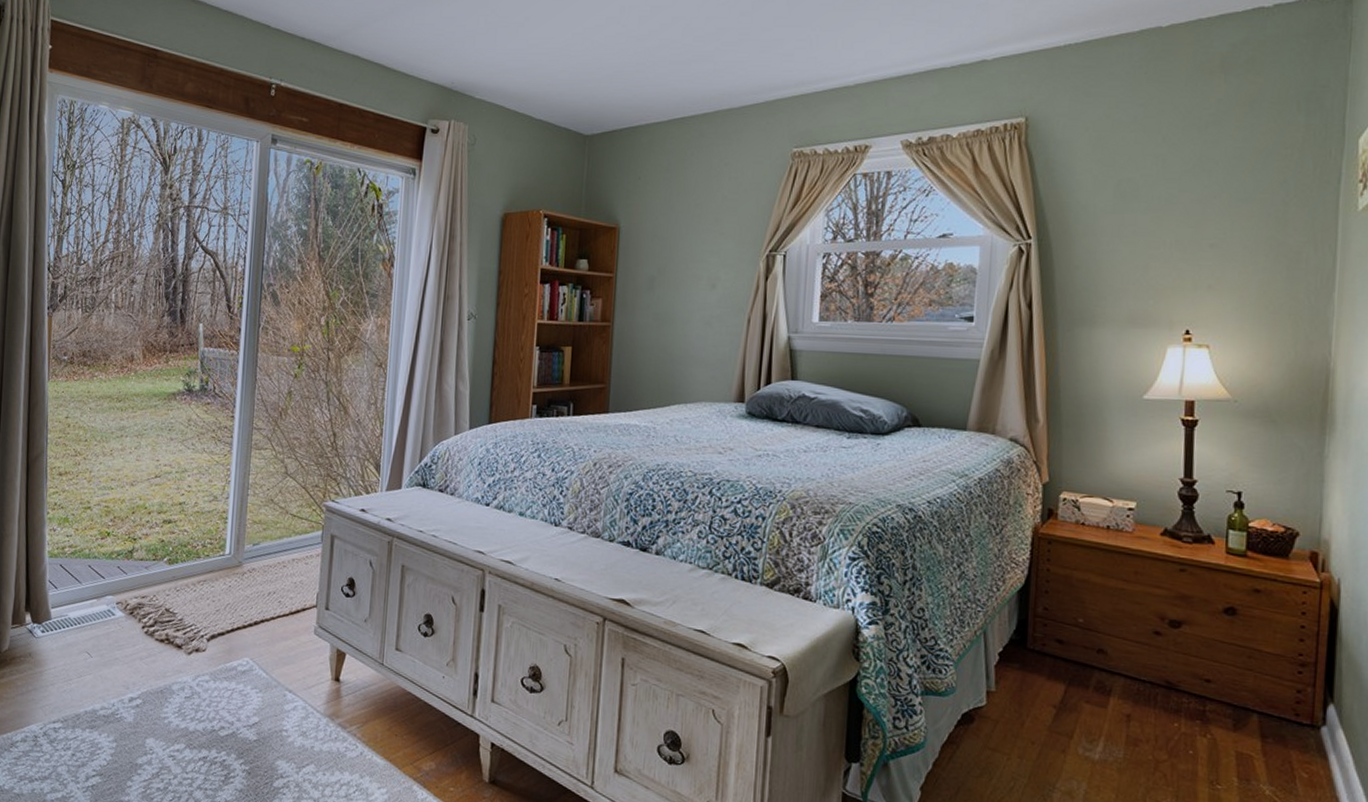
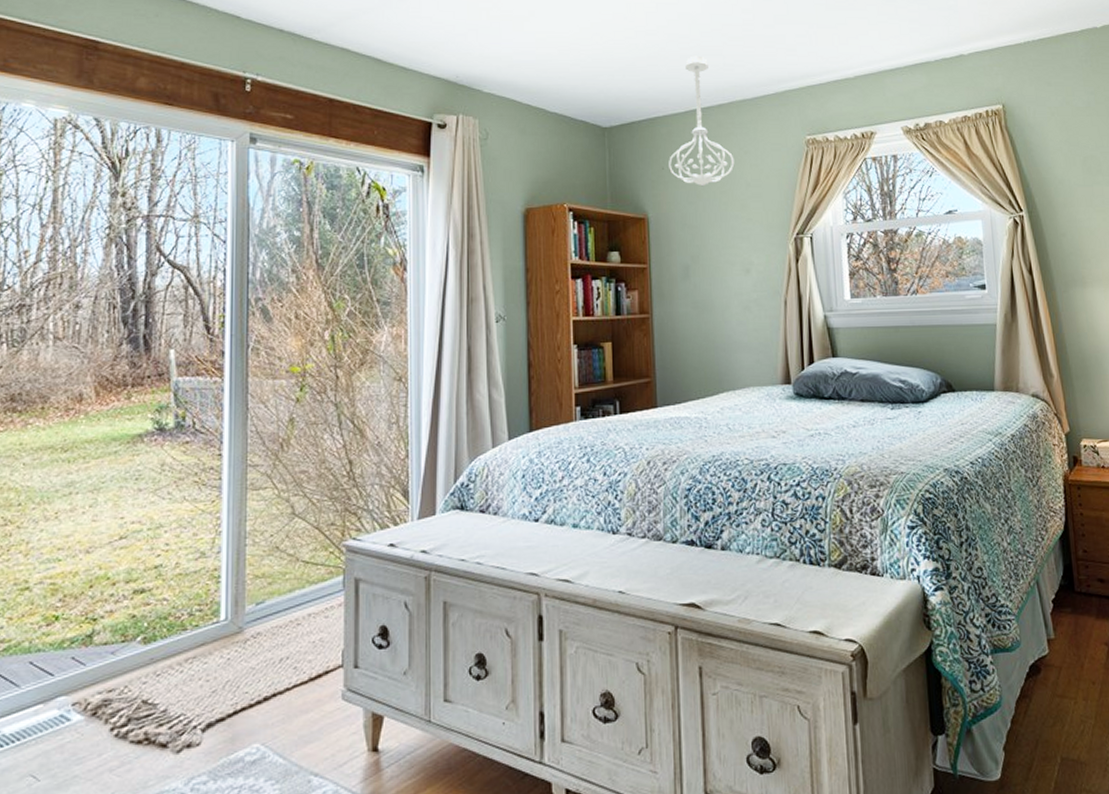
ceiling light fixture: none [645,62,713,198] -> present [669,56,735,187]

